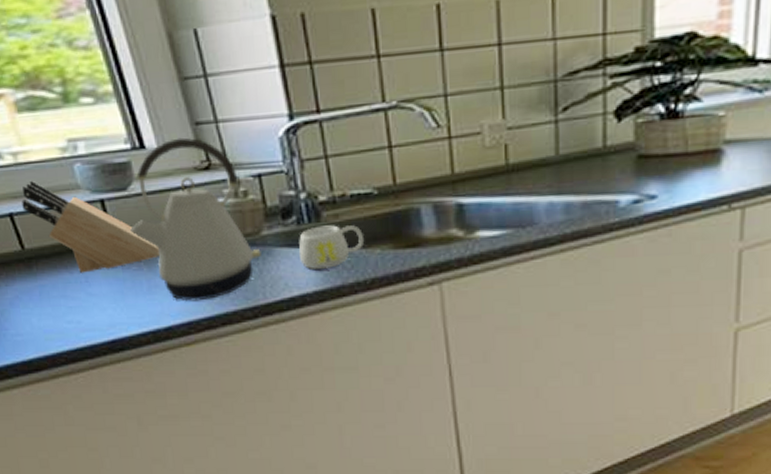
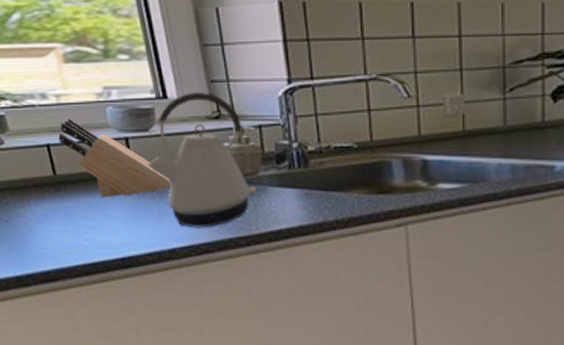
mug: present [298,225,365,269] -> none [288,171,344,207]

